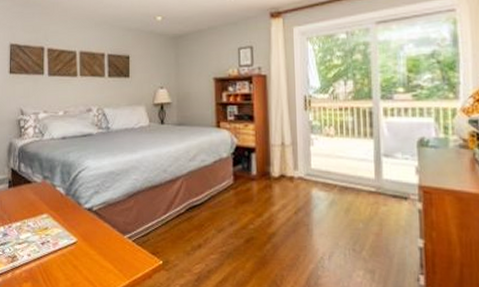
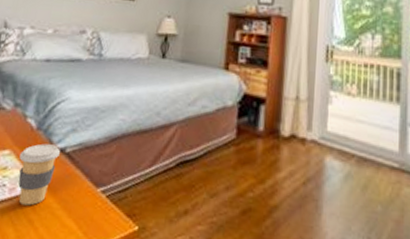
coffee cup: none [56,206,88,255] -> present [18,143,60,206]

